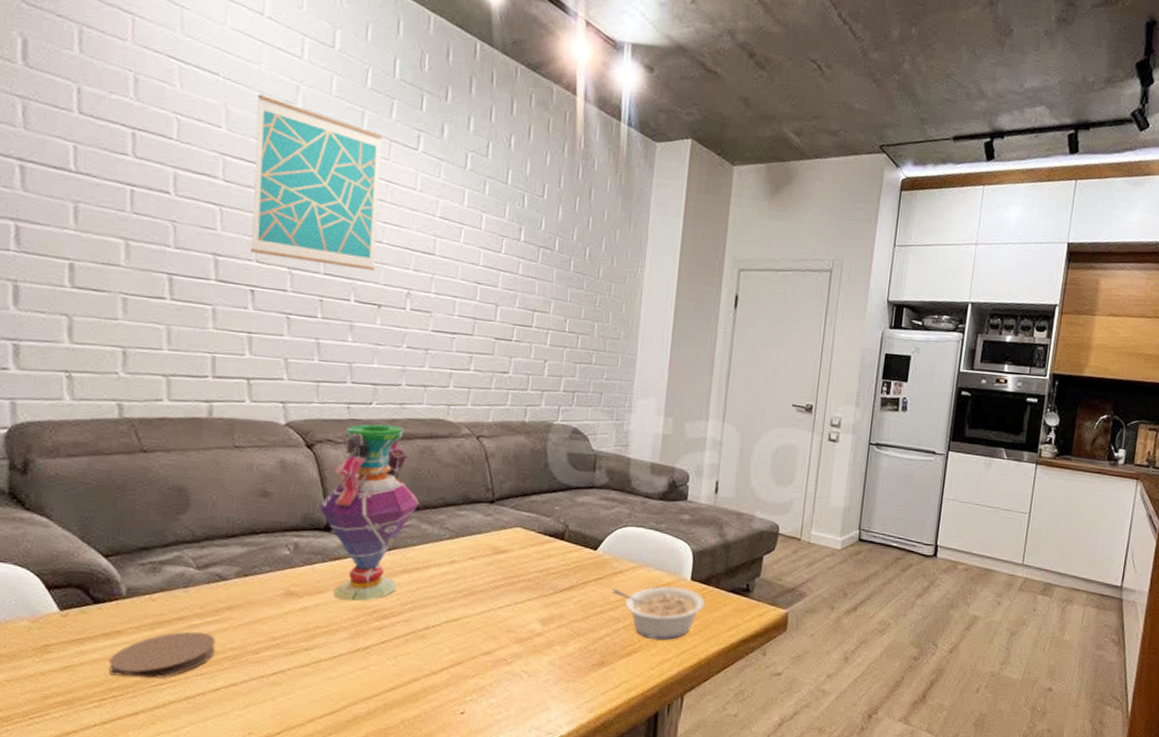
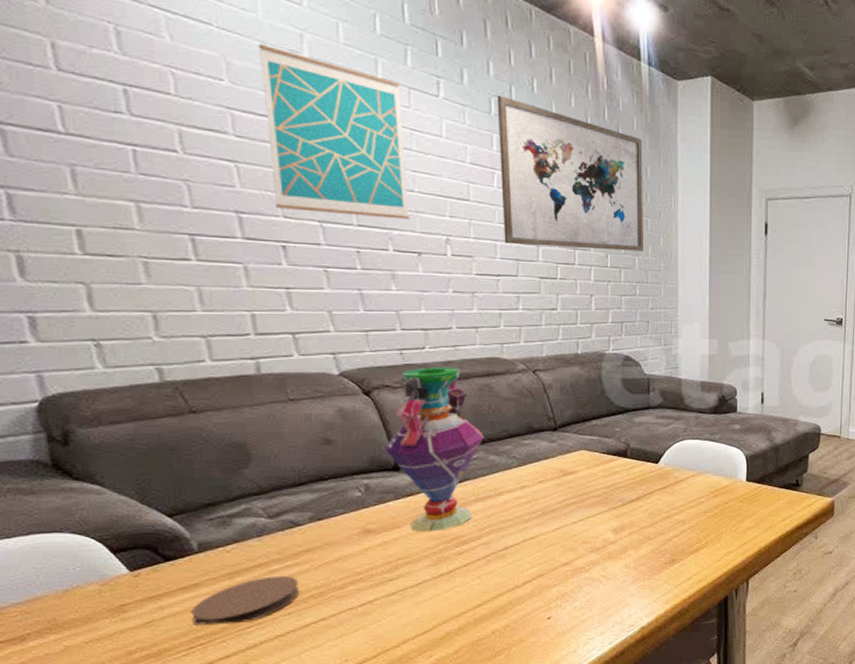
wall art: none [463,151,614,318] -> present [496,96,643,252]
legume: present [612,586,705,641] -> none [676,488,761,536]

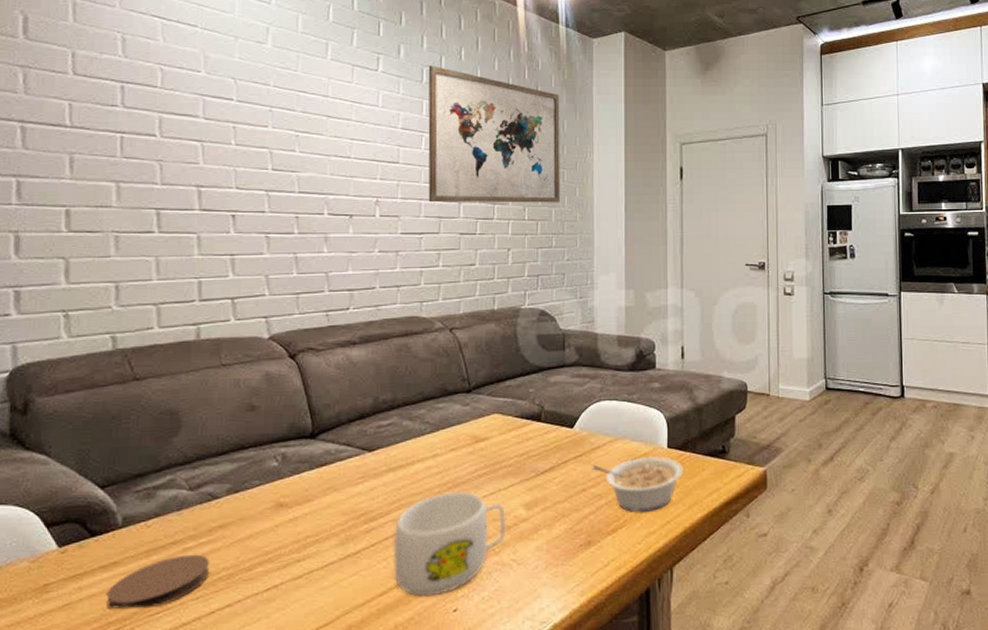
wall art: present [259,43,410,220] -> none [230,38,346,185]
vase: present [385,367,484,533] -> none [305,327,399,507]
mug: none [485,518,595,608] -> present [392,490,506,597]
legume: none [676,488,761,536] -> present [592,456,684,513]

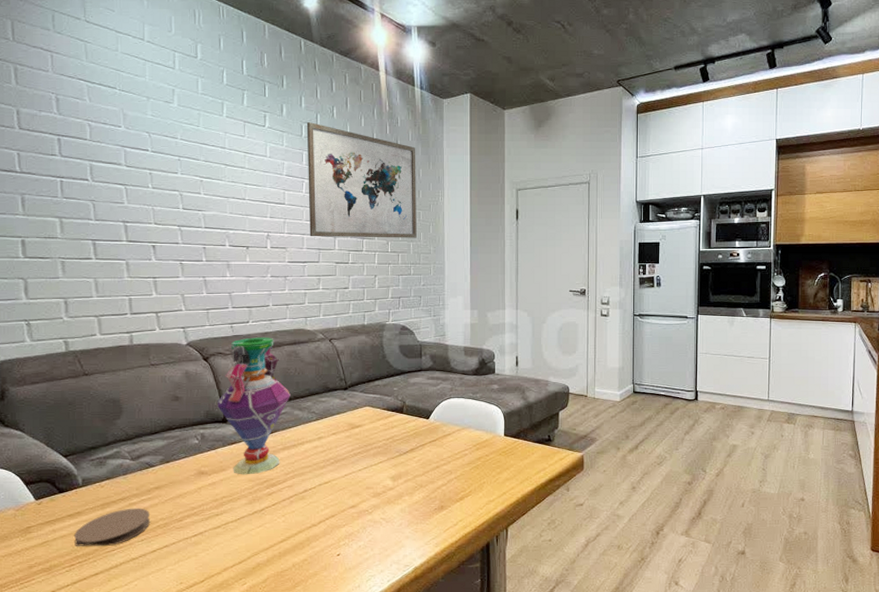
vase: none [305,327,399,507] -> present [217,337,291,475]
mug: present [392,490,506,597] -> none [289,465,377,544]
legume: present [592,456,684,513] -> none [444,442,517,486]

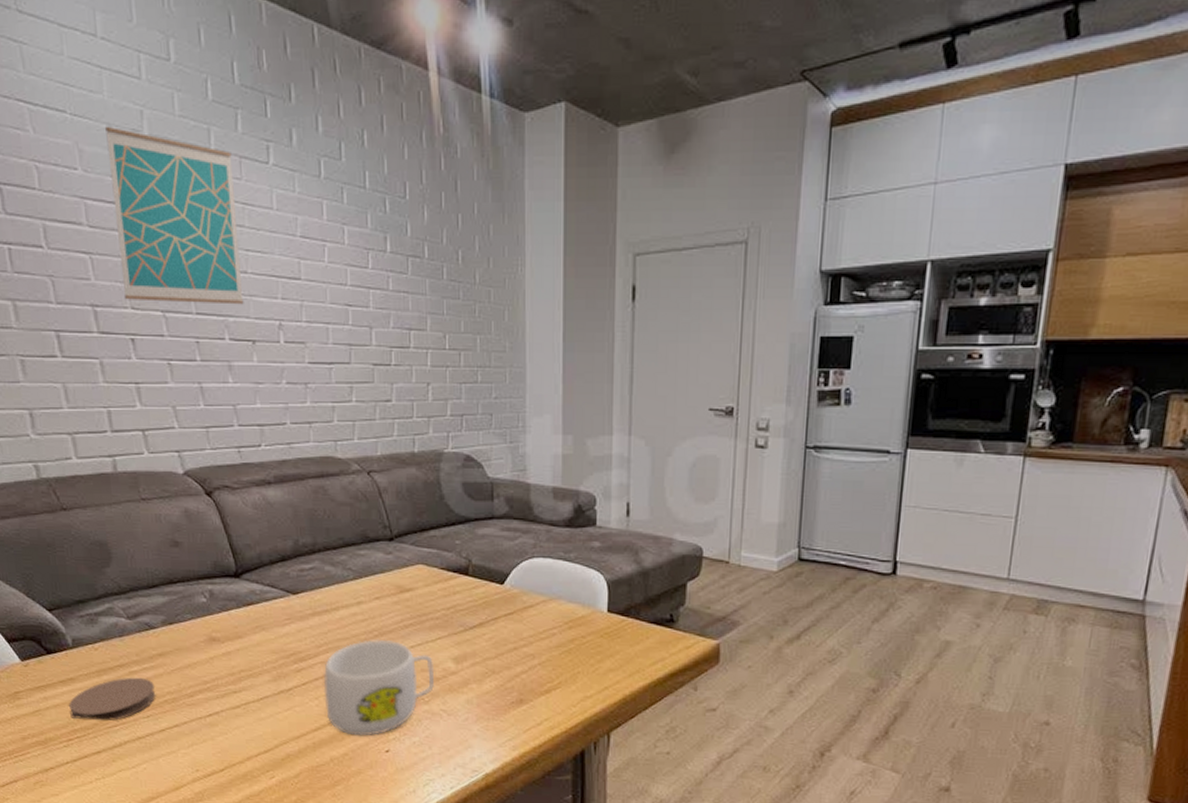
wall art: none [145,98,242,221] -> present [105,126,244,305]
vase: present [217,337,291,475] -> none [227,466,319,645]
mug: none [289,465,377,544] -> present [323,639,435,736]
wall art: present [306,122,417,238] -> none [326,155,486,329]

